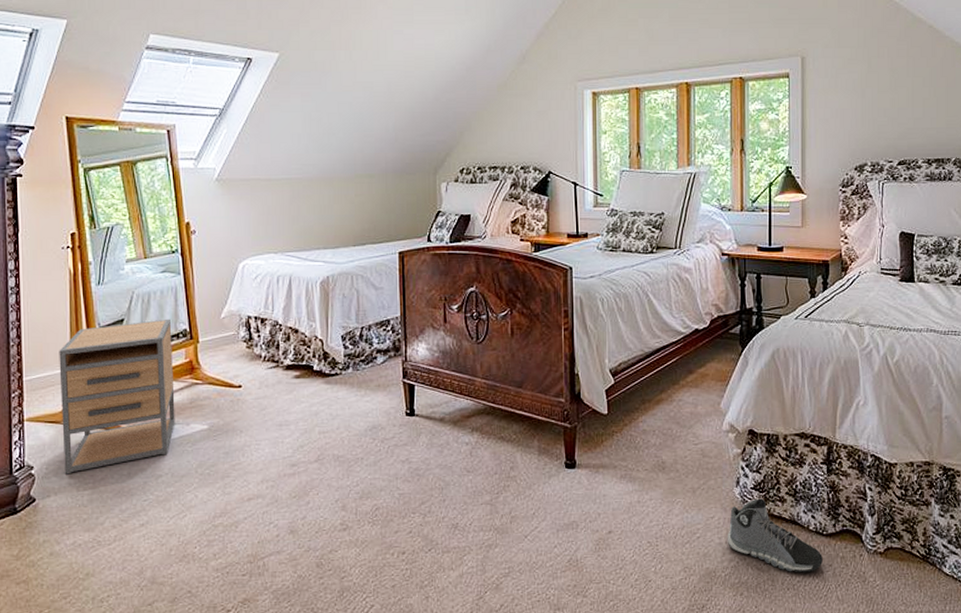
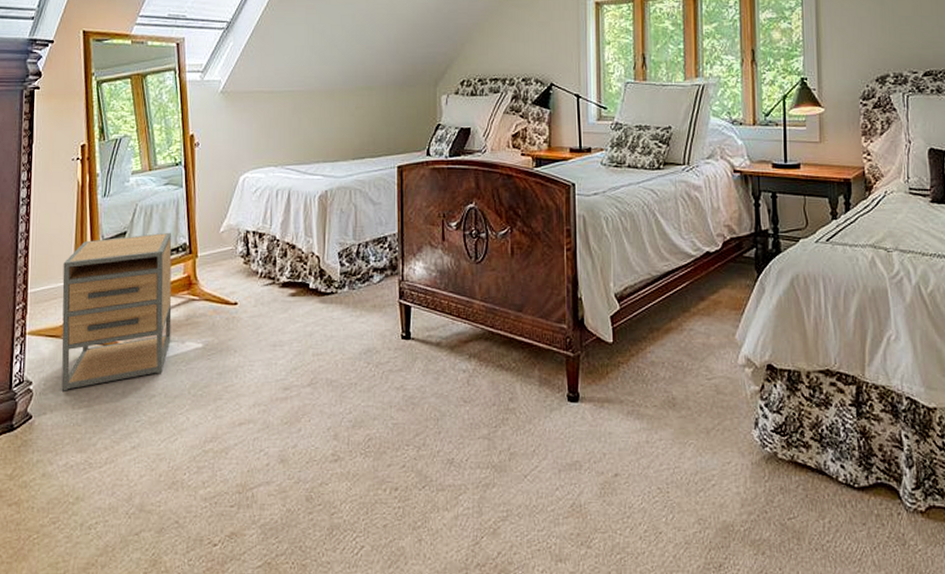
sneaker: present [727,498,823,573] -> none [745,443,855,532]

